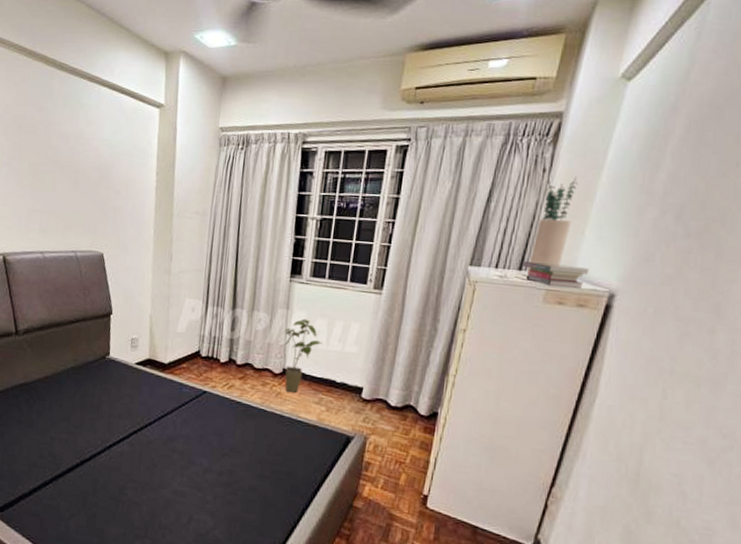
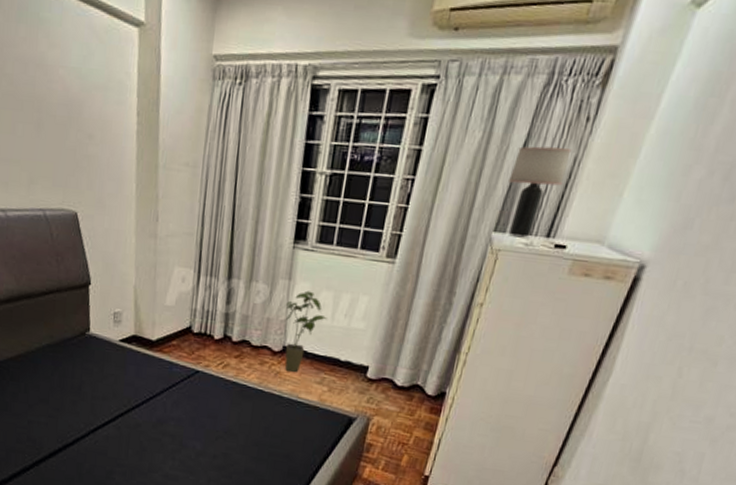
table lamp: none [479,193,533,271] -> present [508,146,572,238]
books: present [522,261,590,290] -> none [551,227,623,260]
vase: present [526,176,579,275] -> none [554,127,624,243]

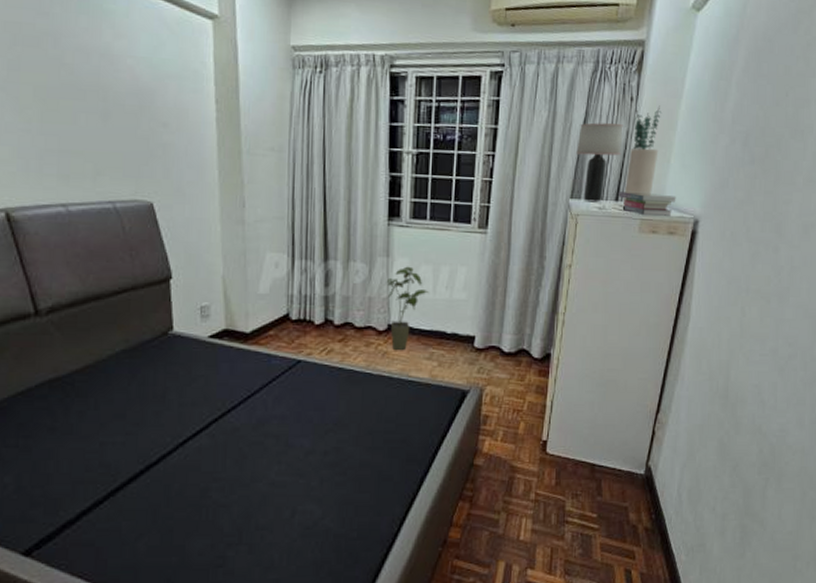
books: none [551,227,623,260] -> present [619,191,676,217]
vase: none [554,127,624,243] -> present [622,105,662,206]

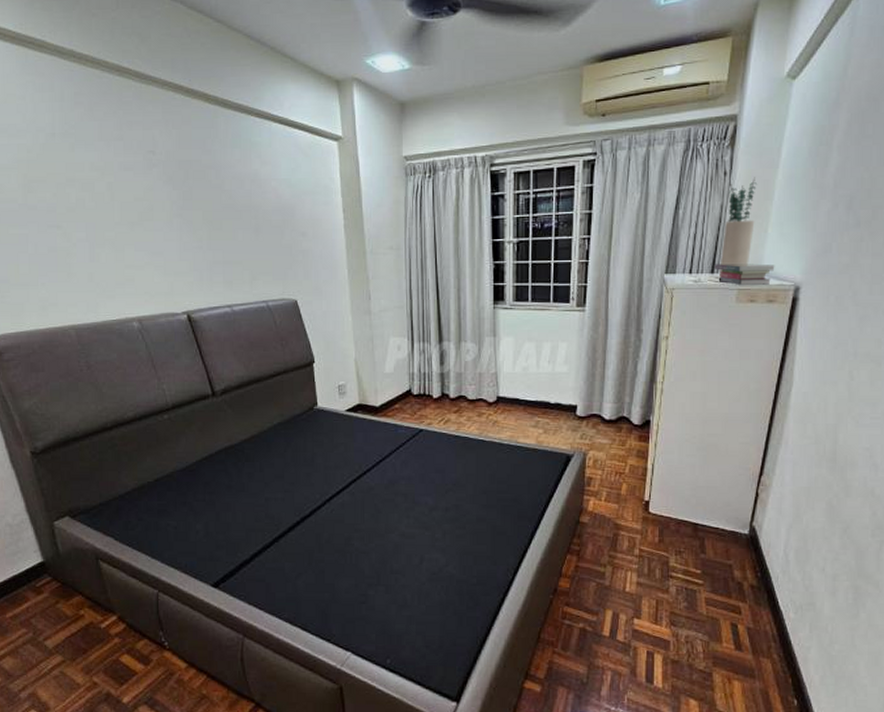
house plant: present [386,266,429,350] -> none [494,344,533,419]
table lamp: present [576,122,623,203] -> none [670,199,717,276]

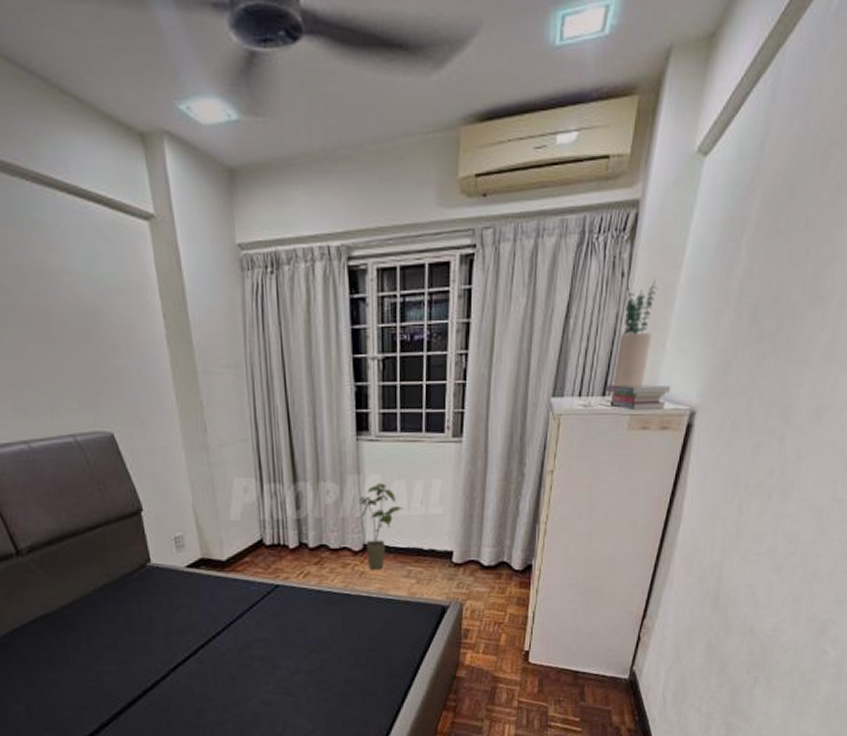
house plant: none [494,344,533,419] -> present [358,483,403,569]

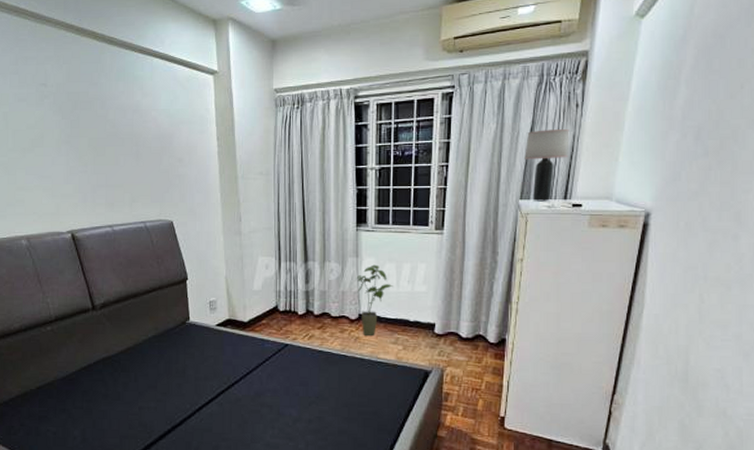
table lamp: none [559,306,612,400] -> present [524,129,570,202]
books: present [606,383,671,411] -> none [567,189,626,212]
vase: present [610,280,658,401] -> none [571,109,609,203]

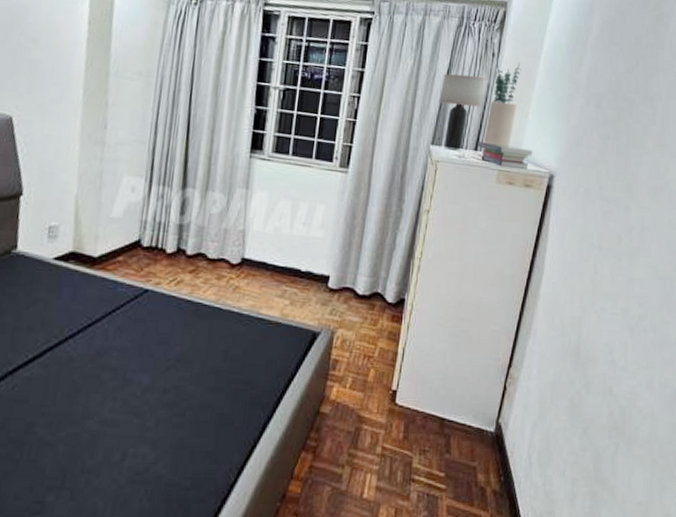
house plant: present [356,264,393,335] -> none [243,199,286,285]
books: none [567,189,626,212] -> present [478,141,533,170]
vase: none [571,109,609,203] -> present [481,63,522,156]

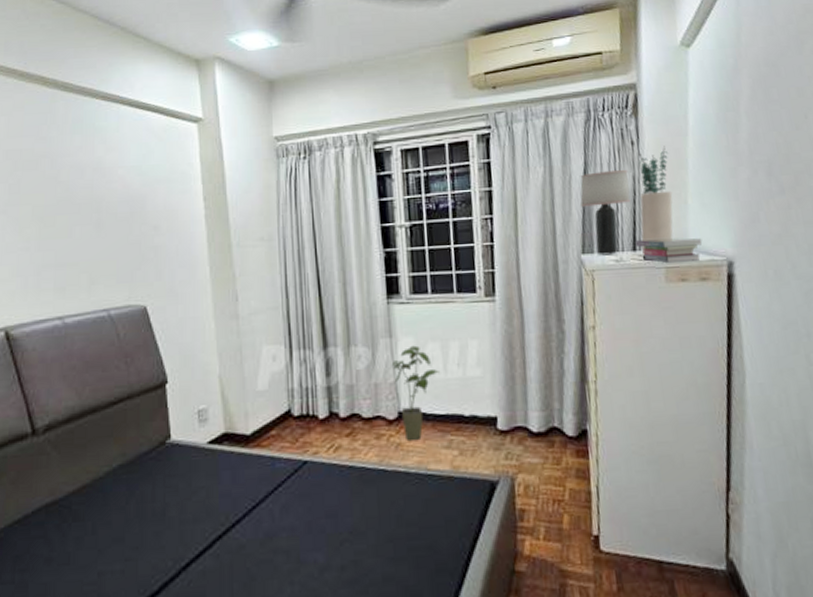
house plant: none [243,199,286,285] -> present [391,345,439,440]

